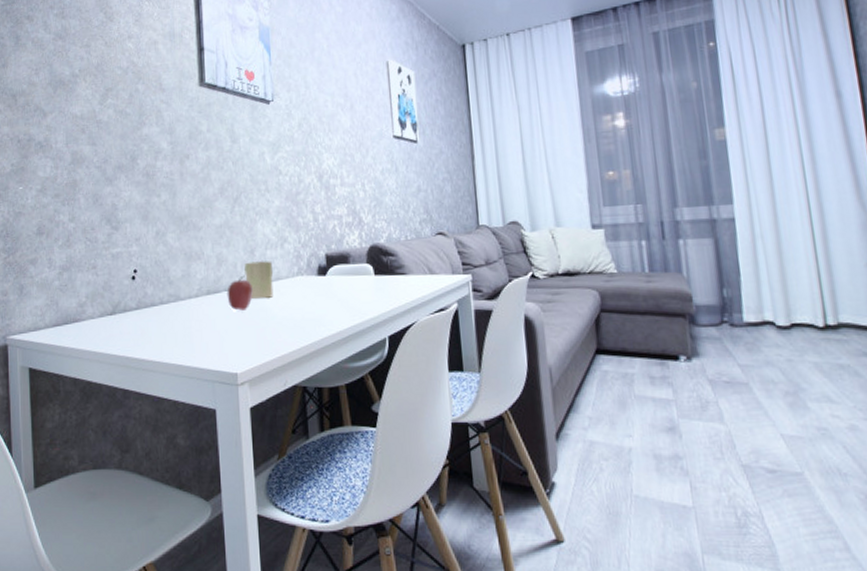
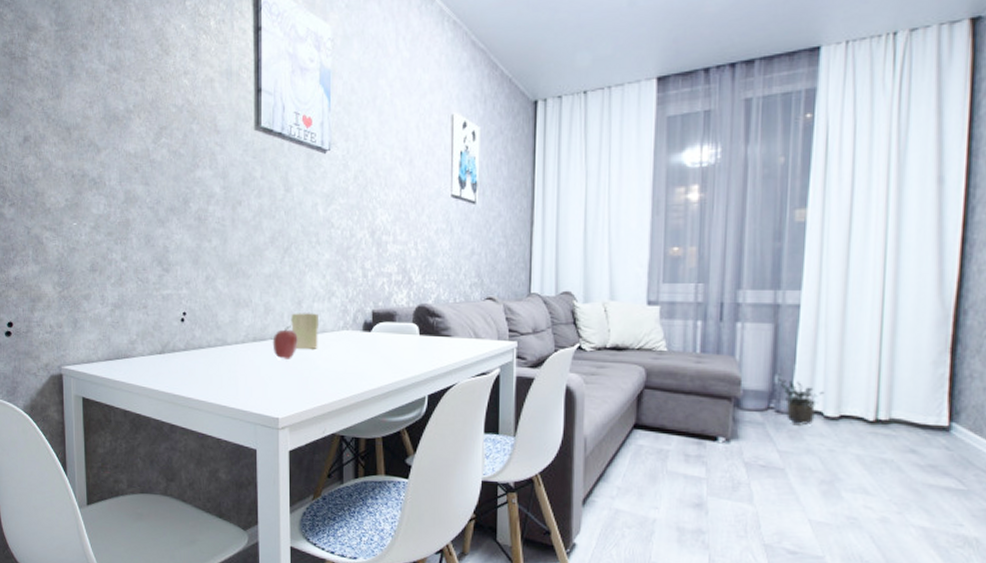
potted plant: none [726,287,773,338] -> present [778,374,825,426]

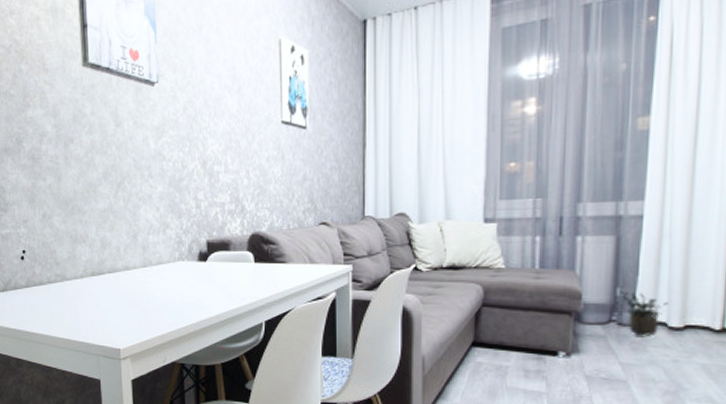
fruit: present [272,325,298,359] -> none [110,258,135,292]
candle: present [291,313,320,350] -> none [127,246,156,282]

